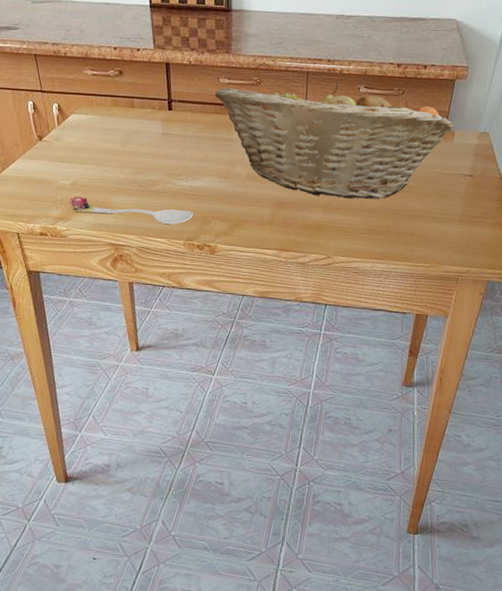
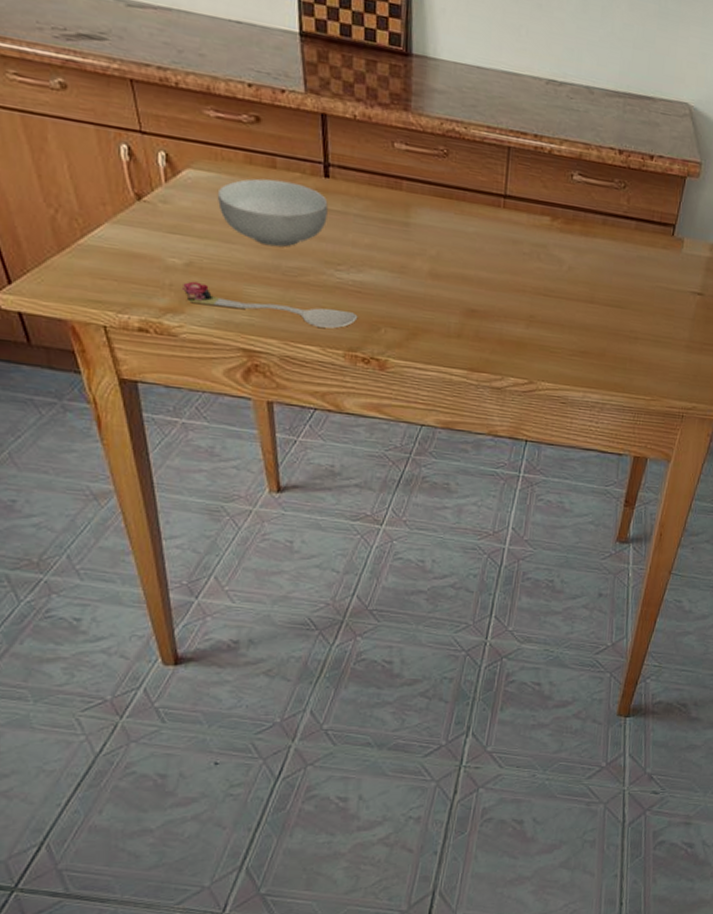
cereal bowl: none [93,115,171,166] -> present [217,178,328,247]
fruit basket: present [214,81,454,199] -> none [387,154,684,314]

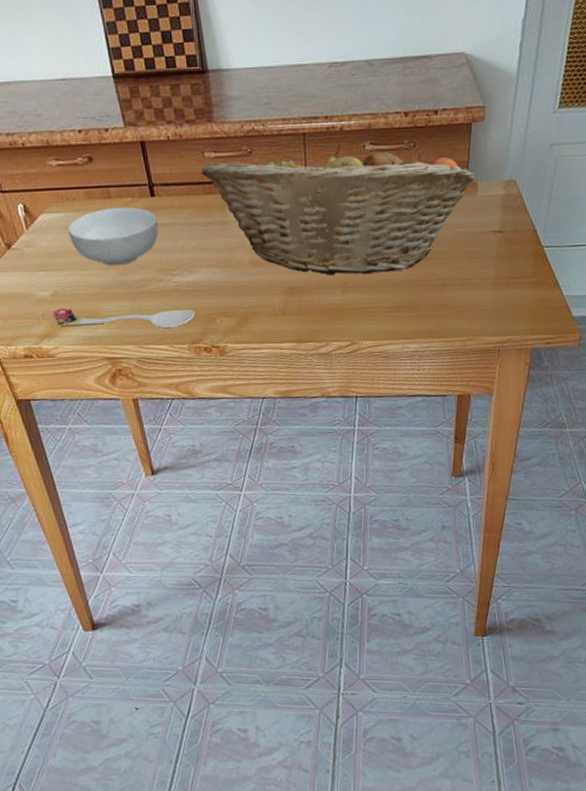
fruit basket: none [387,154,684,314] -> present [200,140,476,276]

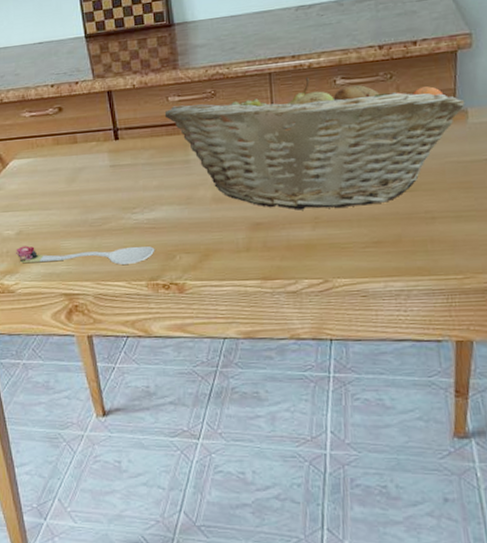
cereal bowl: present [67,207,158,266] -> none [35,150,121,206]

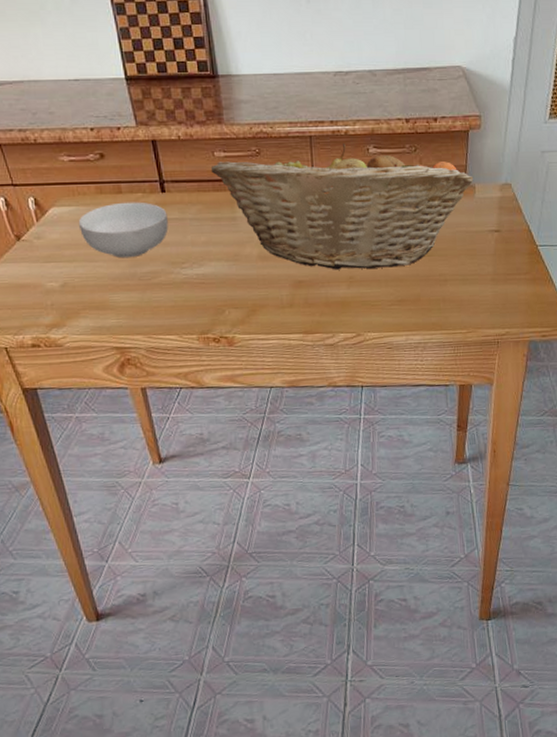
spoon: present [15,245,155,265] -> none [60,298,205,319]
cereal bowl: none [35,150,121,206] -> present [78,202,169,258]

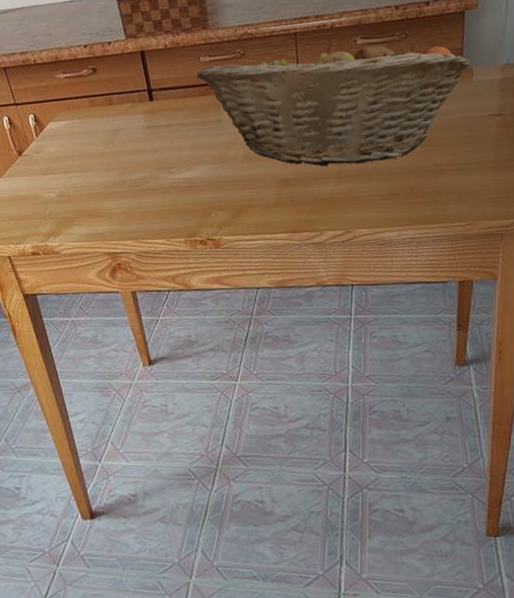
cereal bowl: present [78,202,169,258] -> none [73,111,157,167]

